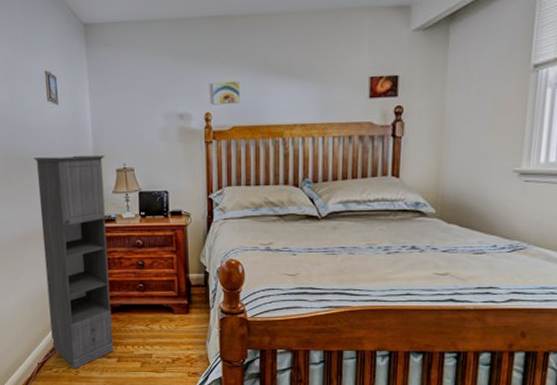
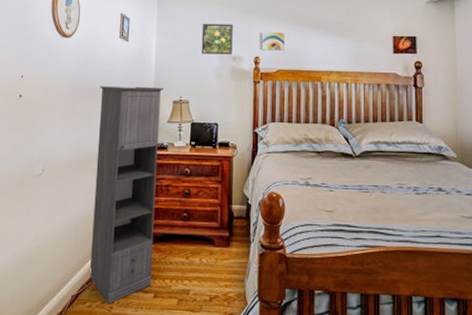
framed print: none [141,75,179,114] -> present [201,23,233,55]

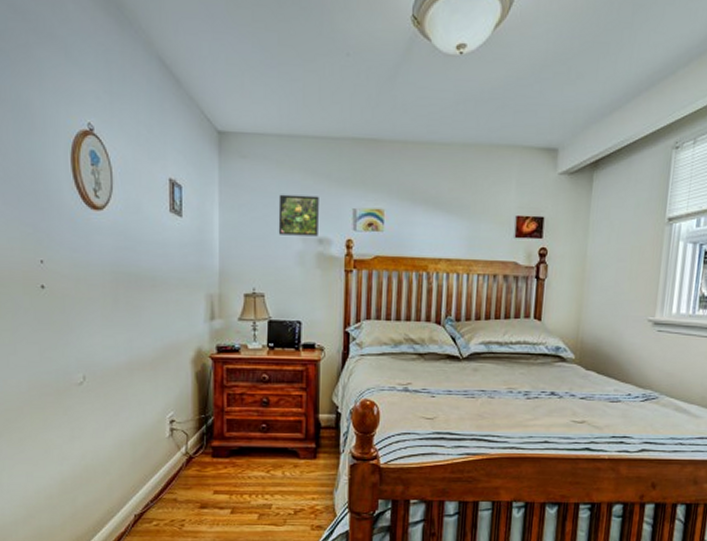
storage cabinet: present [90,86,164,304] -> none [148,275,233,522]

